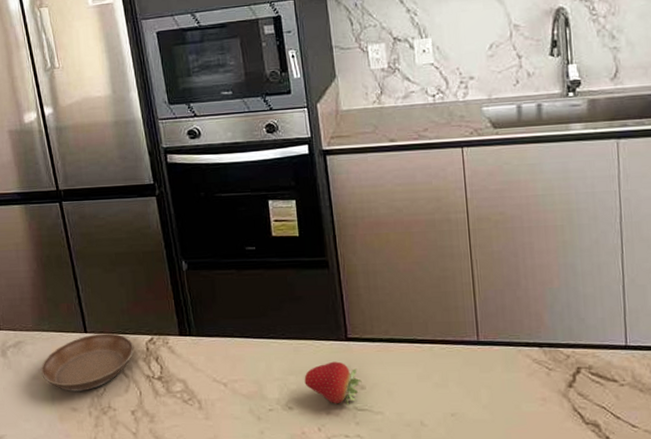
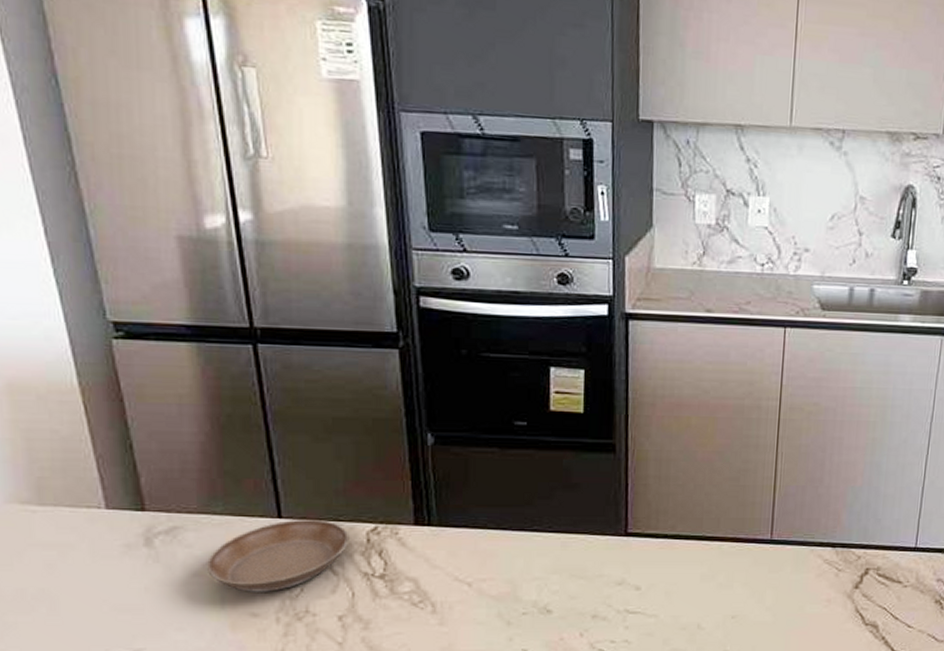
fruit: present [304,361,362,406] -> none [570,559,638,608]

